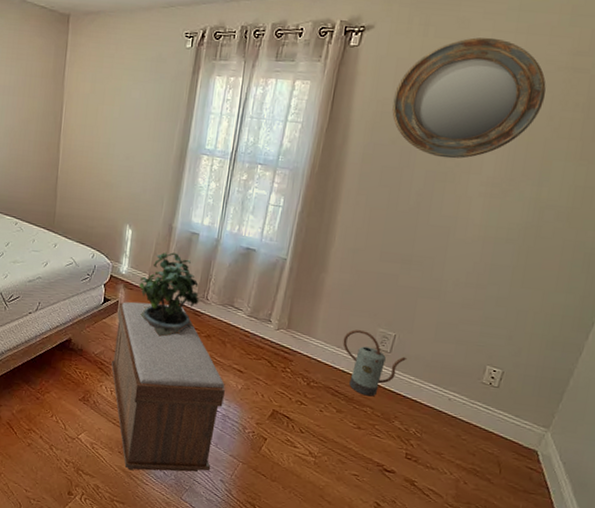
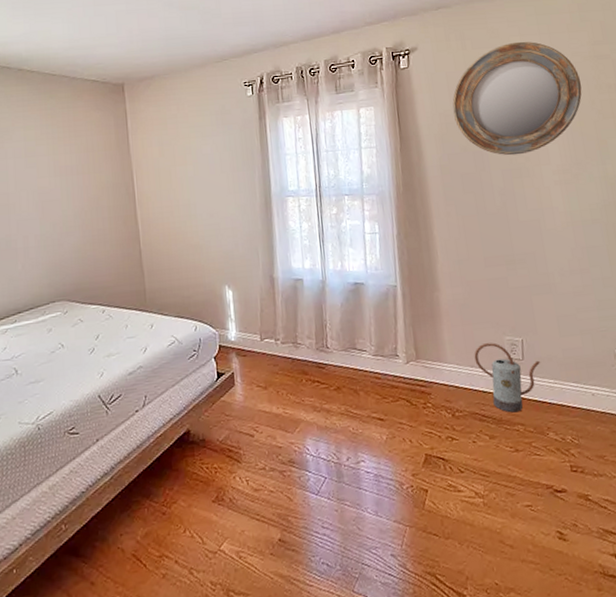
bench: present [111,301,225,472] -> none [234,361,378,572]
potted plant: present [138,252,199,337] -> none [252,304,320,402]

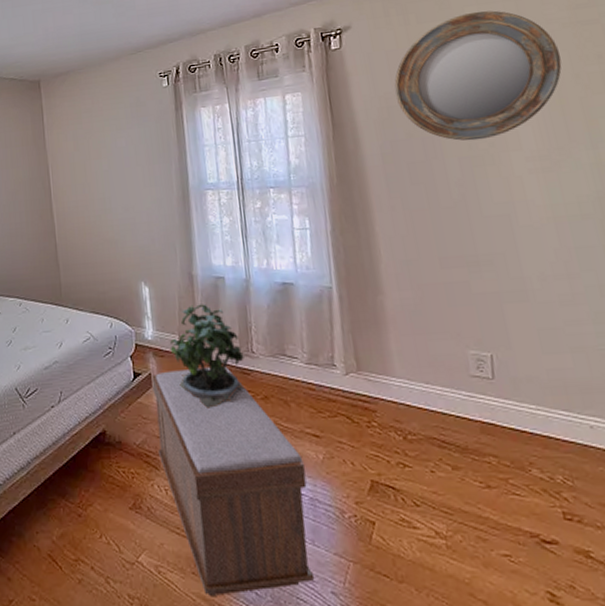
bench: none [234,361,378,572] -> present [151,366,315,596]
potted plant: none [252,304,320,402] -> present [170,304,245,409]
watering can: present [474,342,541,413] -> none [429,357,518,441]

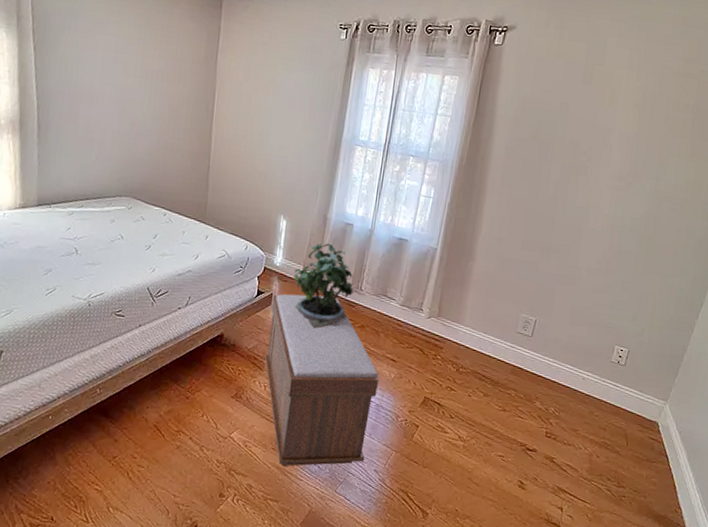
home mirror: present [394,10,562,141] -> none [532,42,663,154]

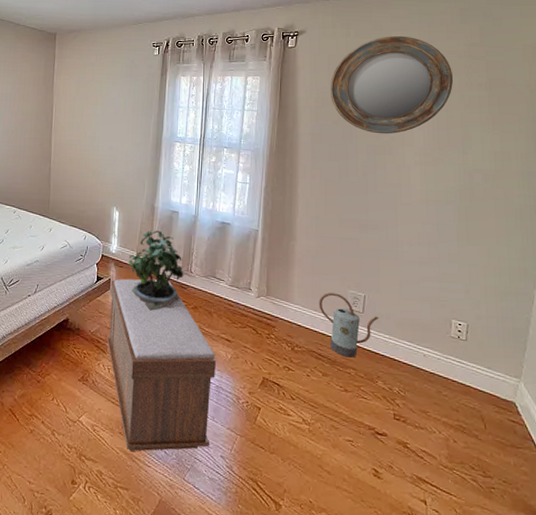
watering can: none [489,316,547,380] -> present [319,293,379,358]
home mirror: none [532,42,663,154] -> present [330,35,453,134]

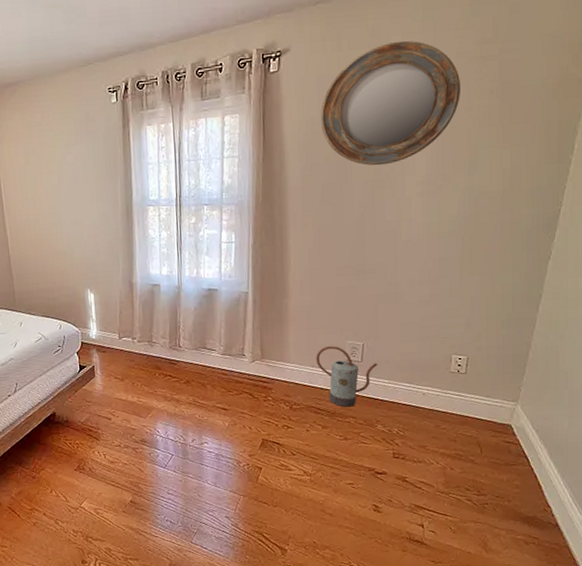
bench: present [107,278,216,452] -> none [94,358,214,526]
potted plant: present [128,230,184,311] -> none [111,307,173,392]

